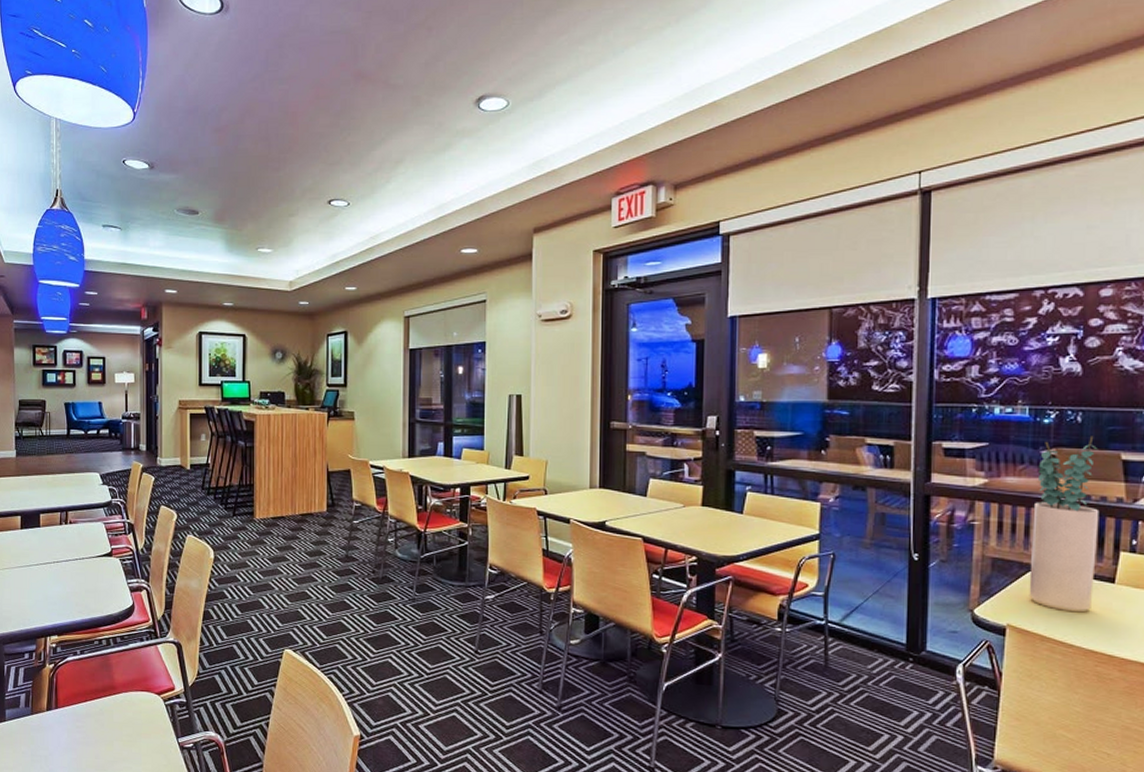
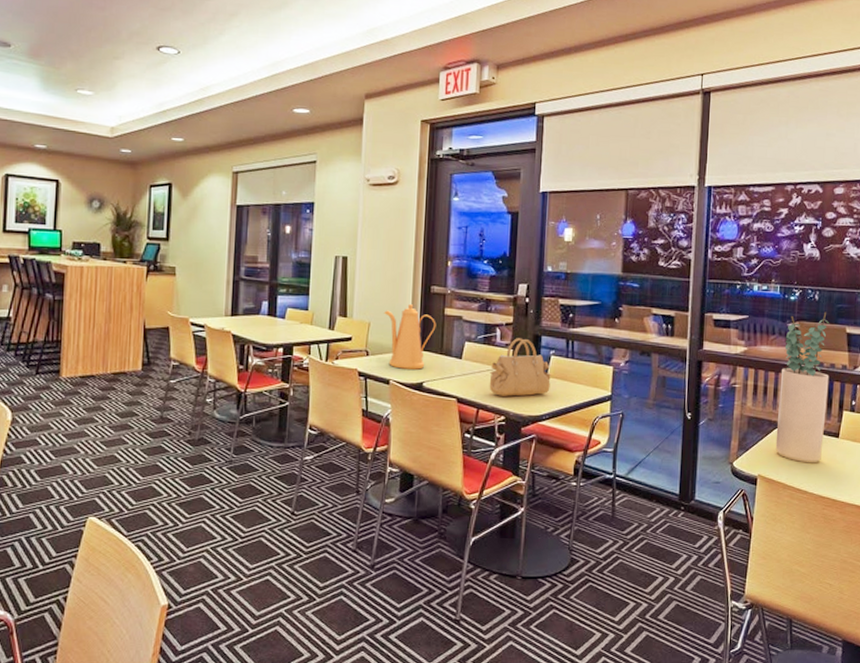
coffee pot: none [561,441,618,508] -> present [383,304,436,370]
shoulder bag: none [678,473,747,536] -> present [489,338,551,396]

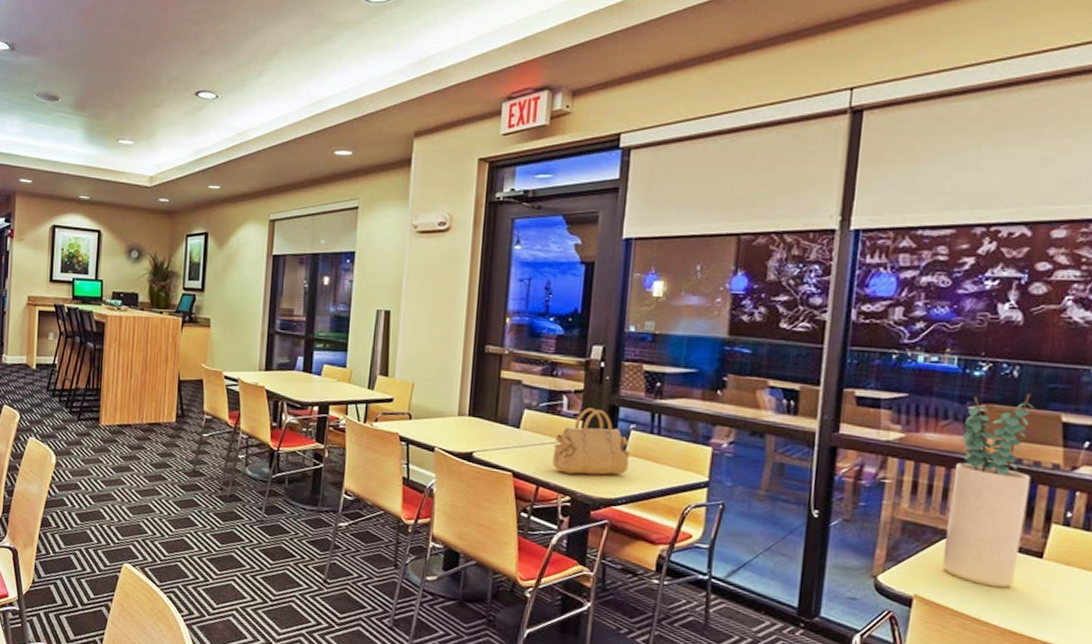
coffee pot: present [383,304,436,370] -> none [429,365,491,438]

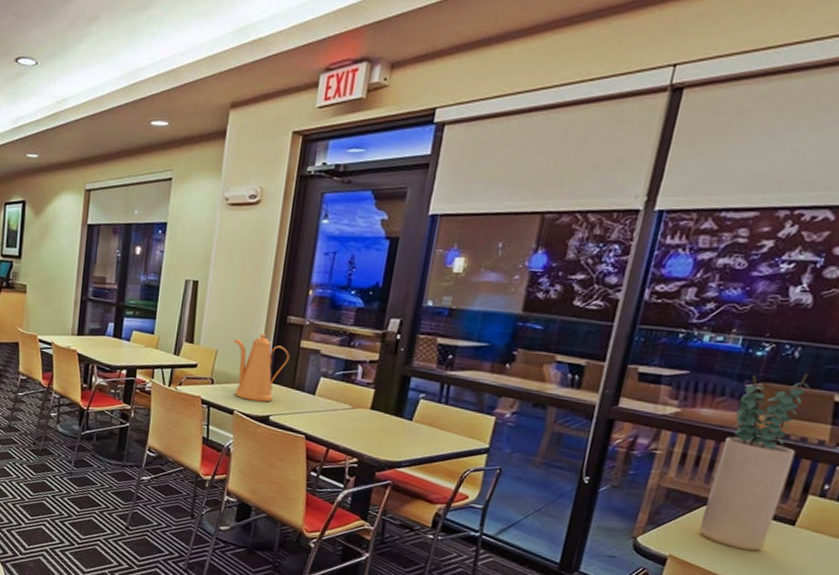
coffee pot: none [429,365,491,438] -> present [232,334,290,402]
shoulder bag: present [552,408,630,475] -> none [343,377,417,440]

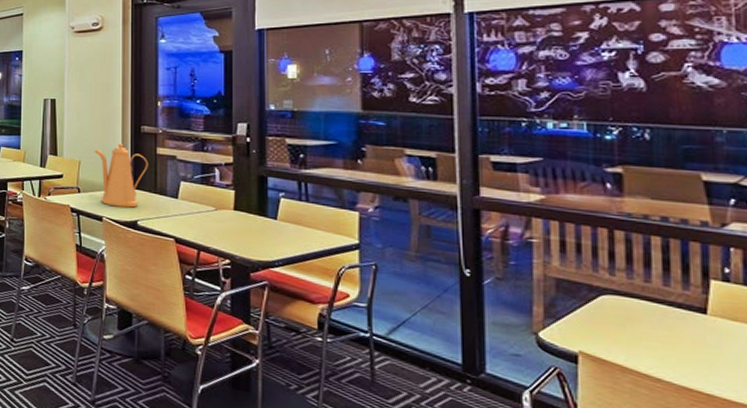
vase: present [698,373,811,552] -> none [600,154,681,345]

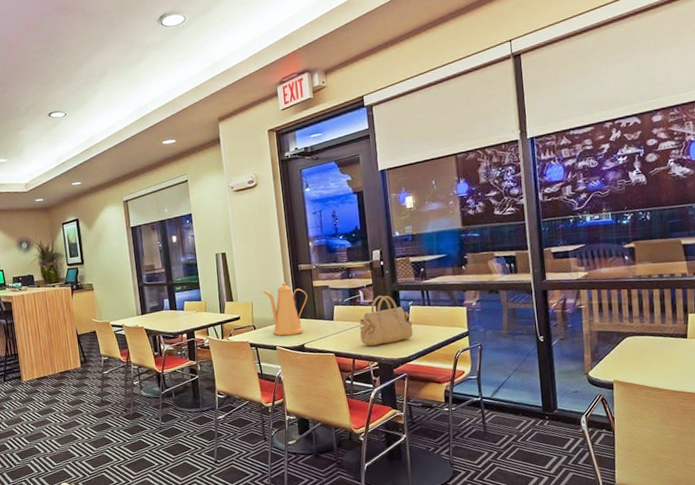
shoulder bag: none [210,178,282,240] -> present [359,295,413,346]

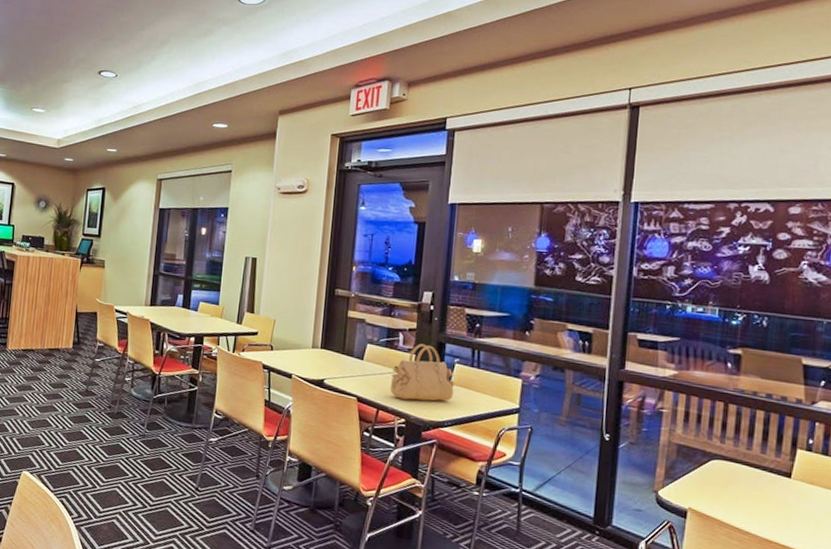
coffee pot: present [262,282,308,336] -> none [288,305,339,367]

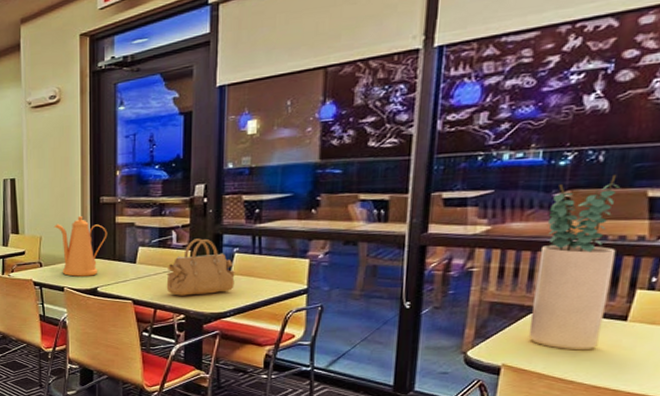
coffee pot: none [288,305,339,367] -> present [53,216,108,277]
vase: none [710,339,781,503] -> present [528,174,621,351]

